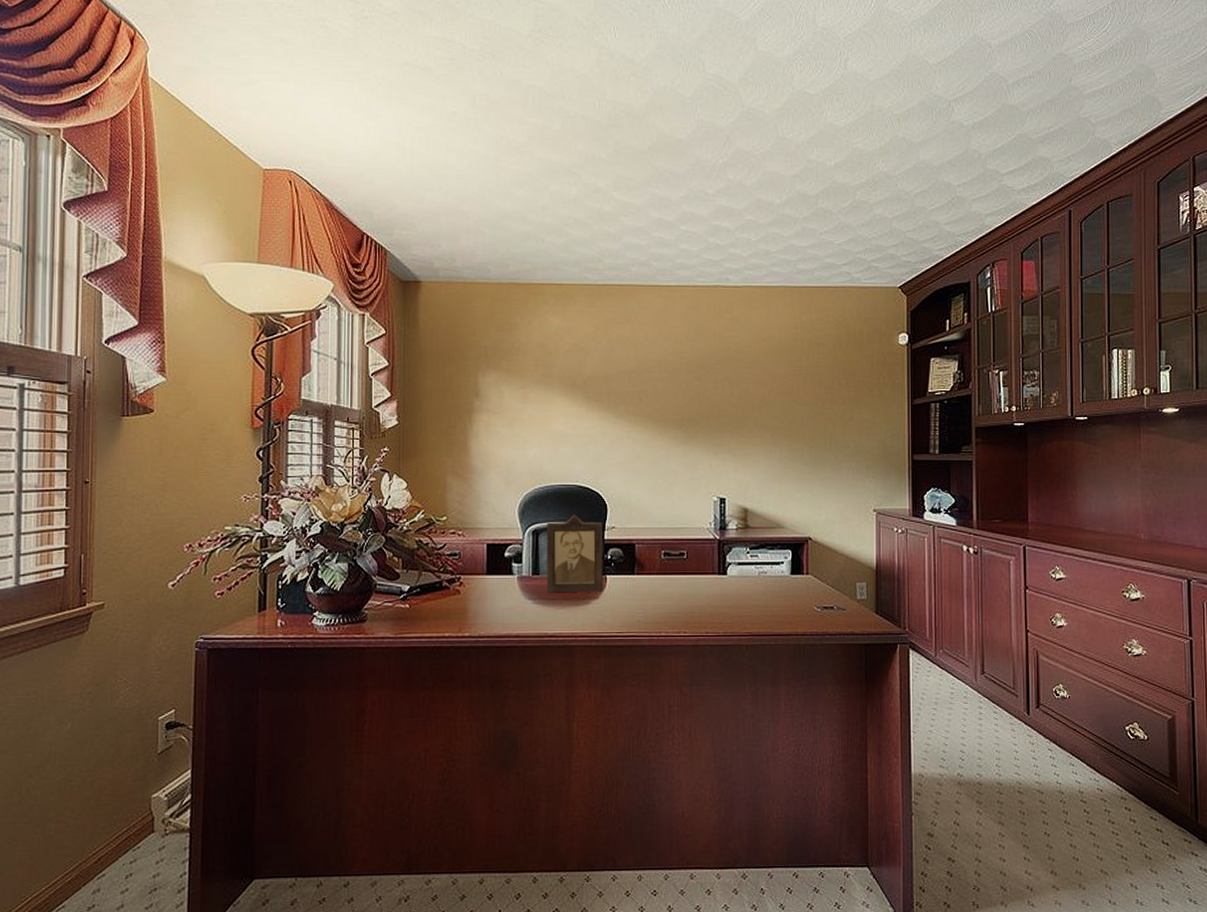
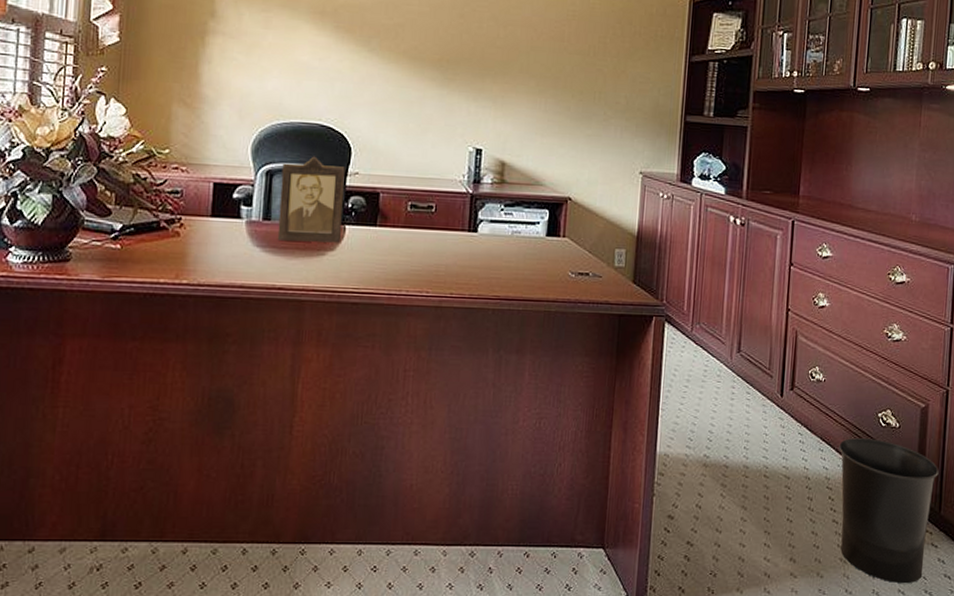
waste bin: none [1089,751,1192,892] -> present [839,438,939,583]

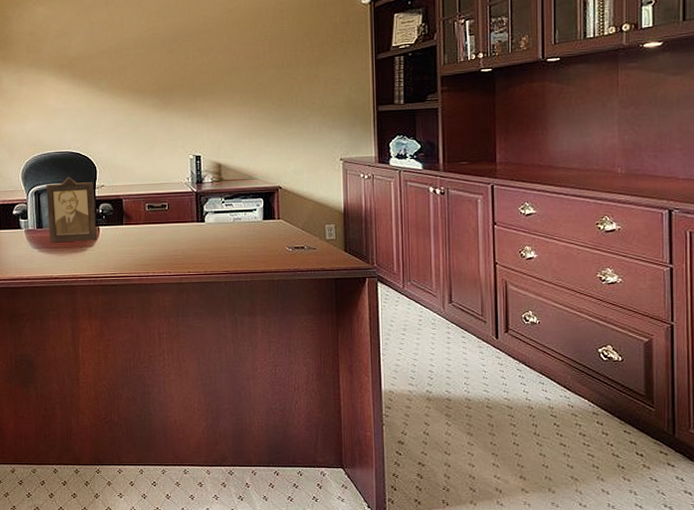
waste bin: present [839,438,939,583] -> none [560,371,669,498]

